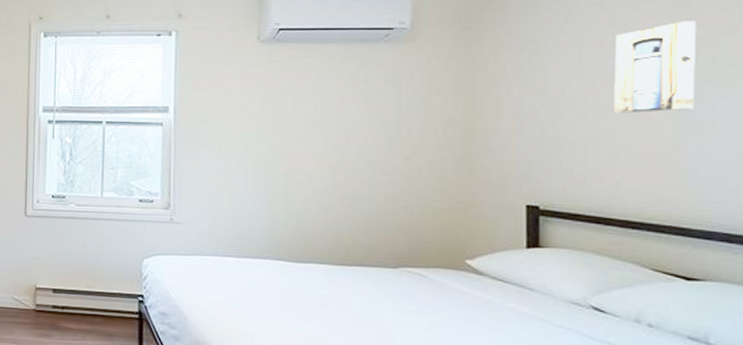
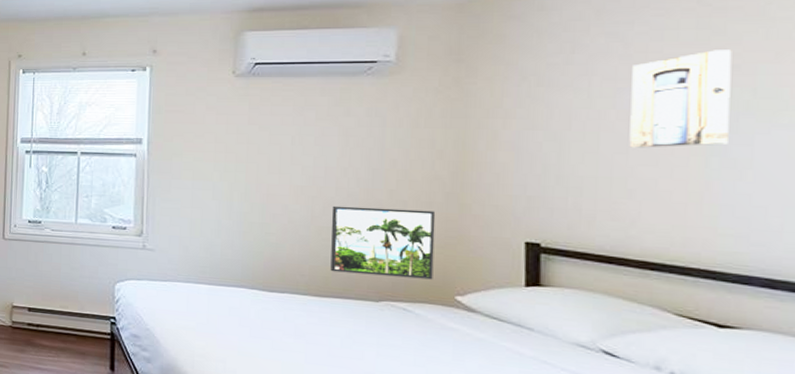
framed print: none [352,173,448,245] -> present [330,205,436,280]

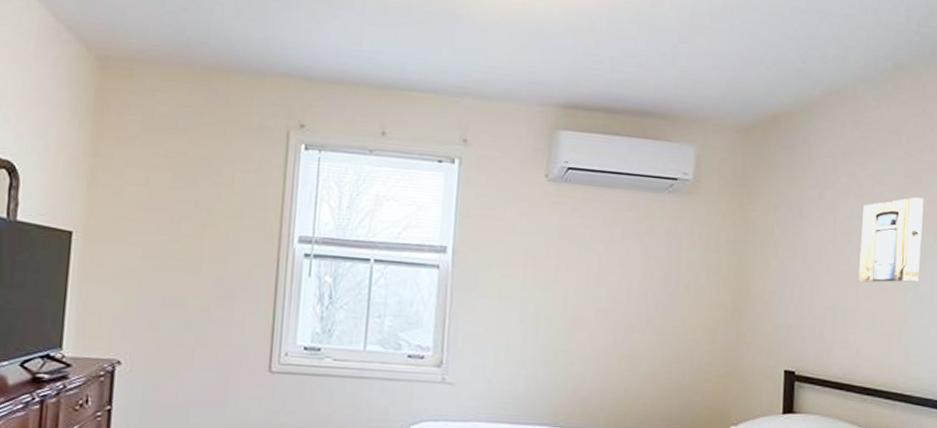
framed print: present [330,205,436,280] -> none [628,332,719,410]

